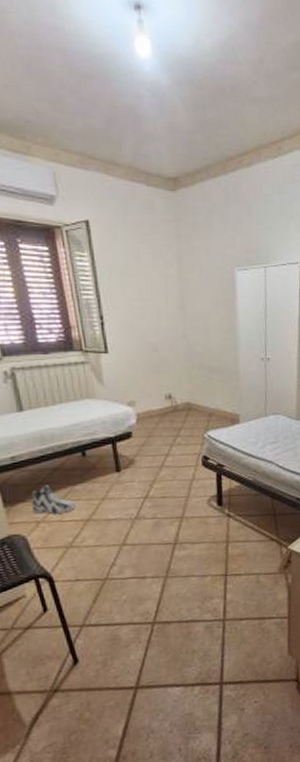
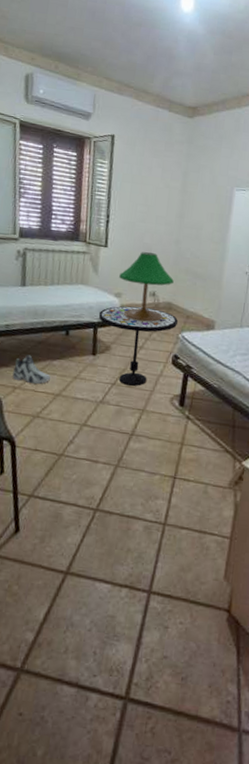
side table: none [114,412,202,497] -> present [98,306,178,387]
table lamp: none [128,352,189,428] -> present [119,252,174,322]

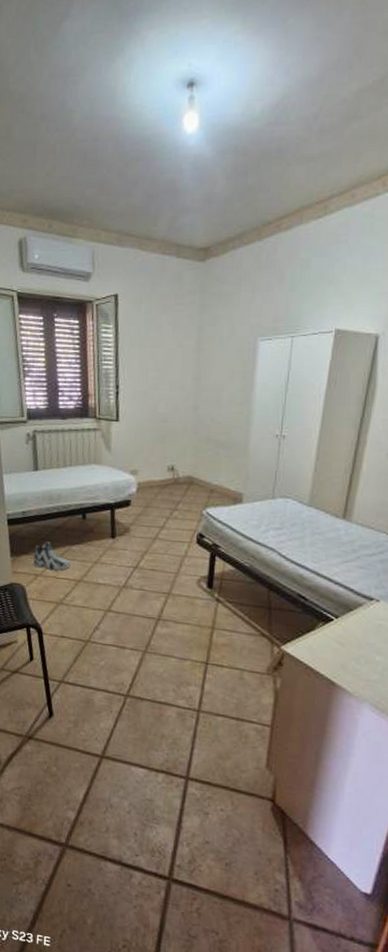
side table: present [98,306,178,387] -> none [114,483,202,569]
table lamp: present [119,252,174,322] -> none [134,423,194,499]

